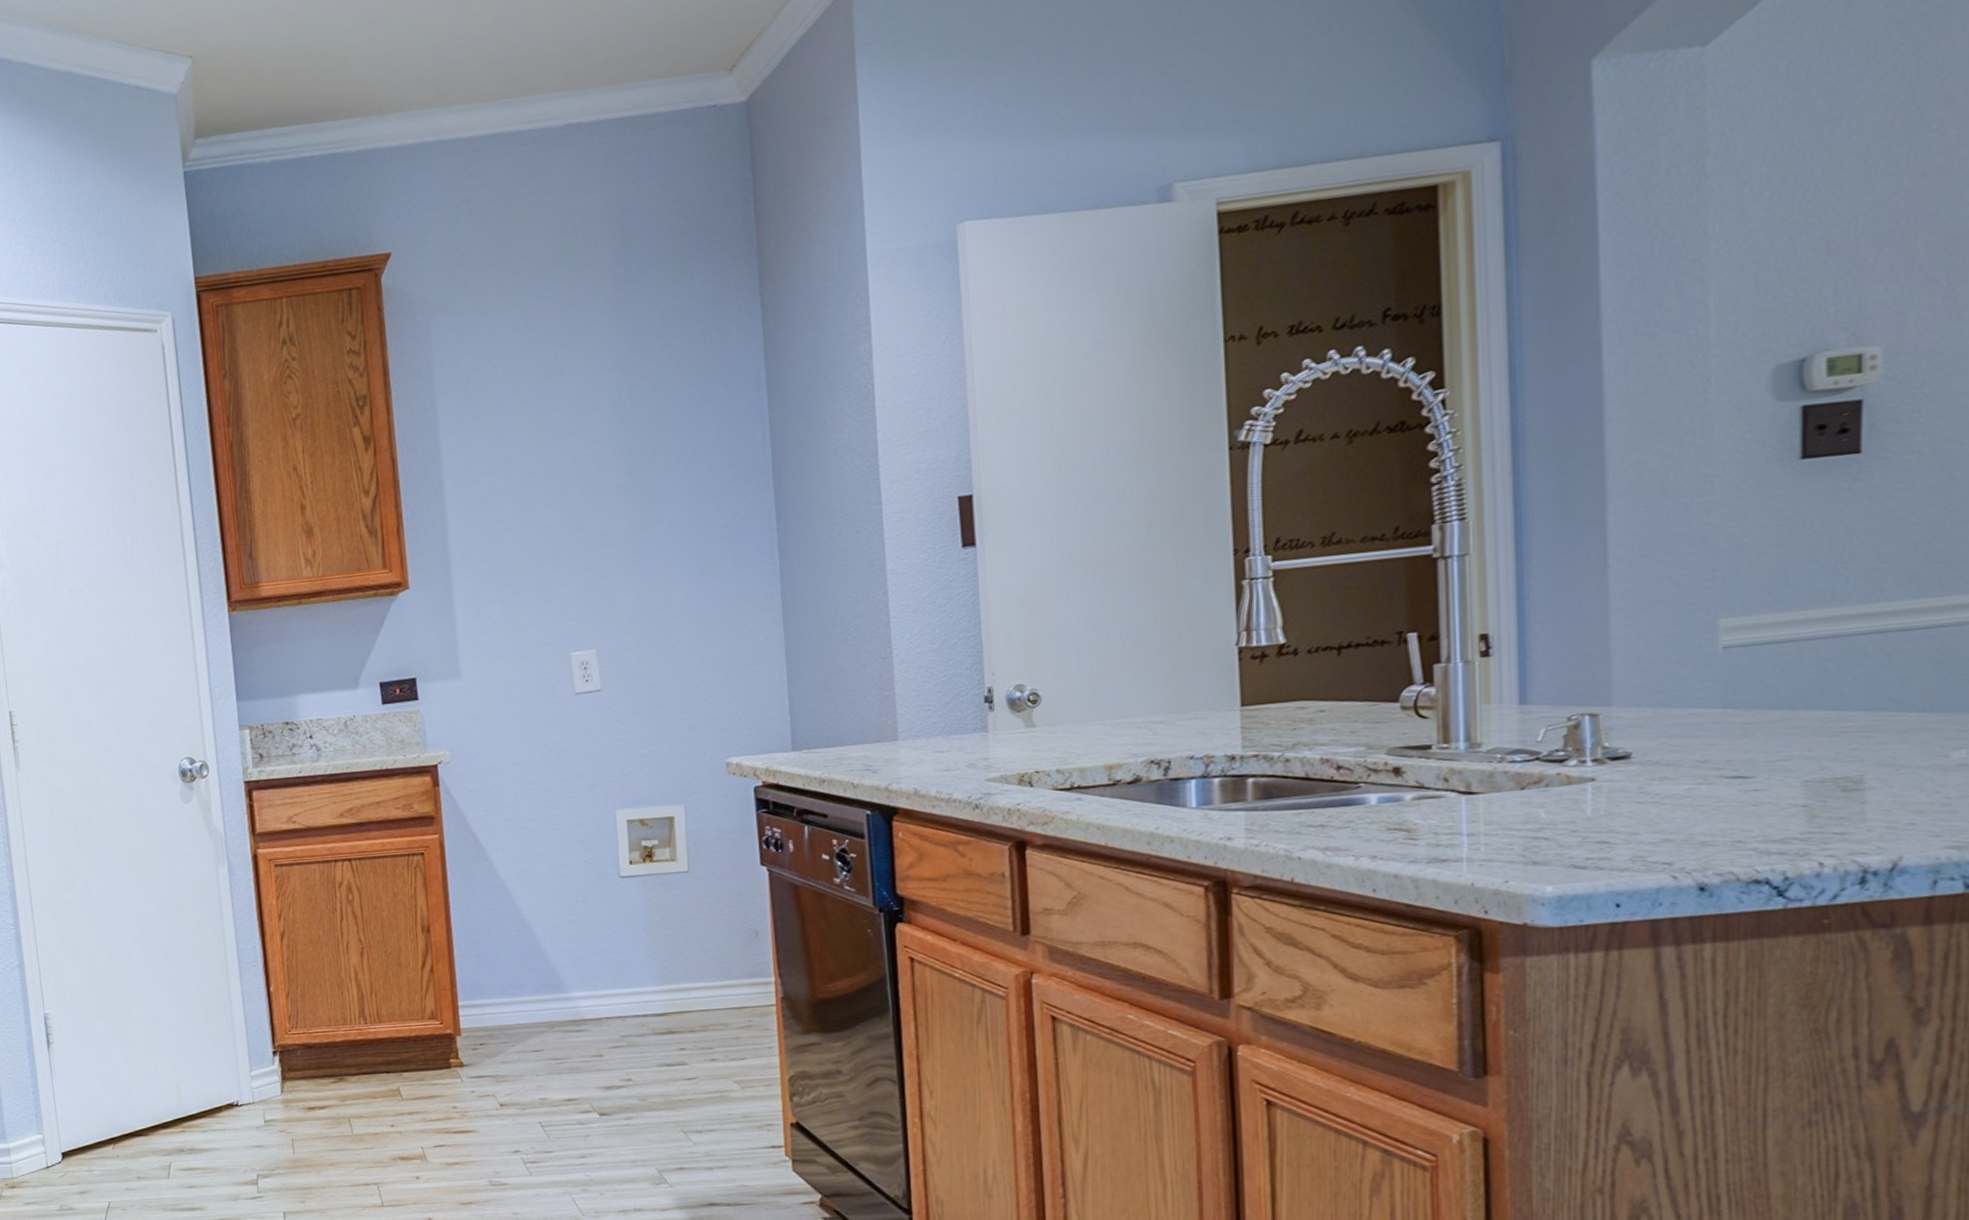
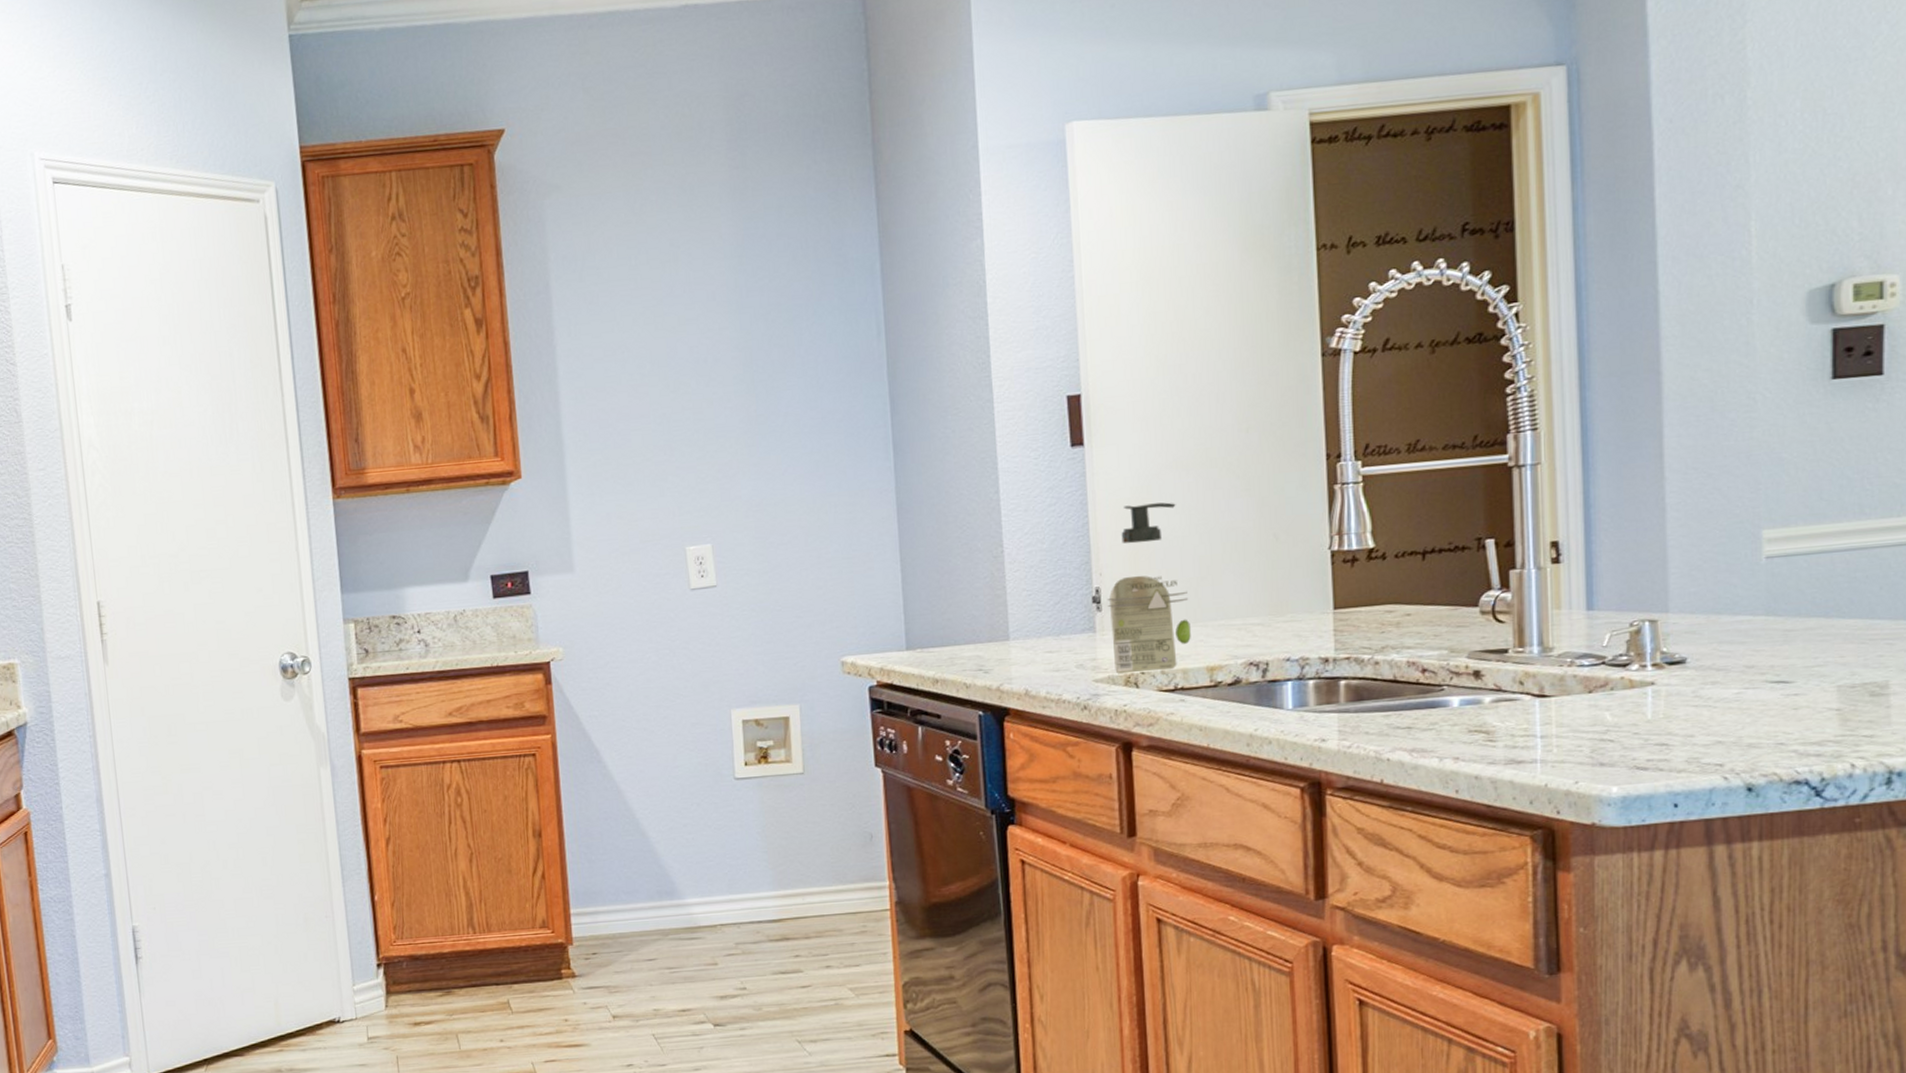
soap dispenser: none [1000,601,1088,773] -> present [1107,502,1191,674]

